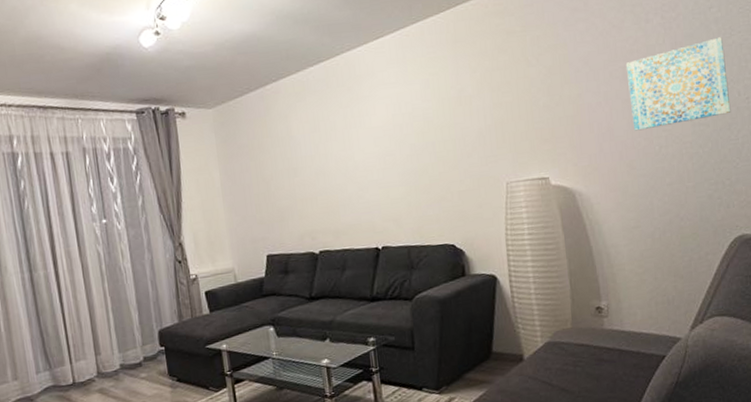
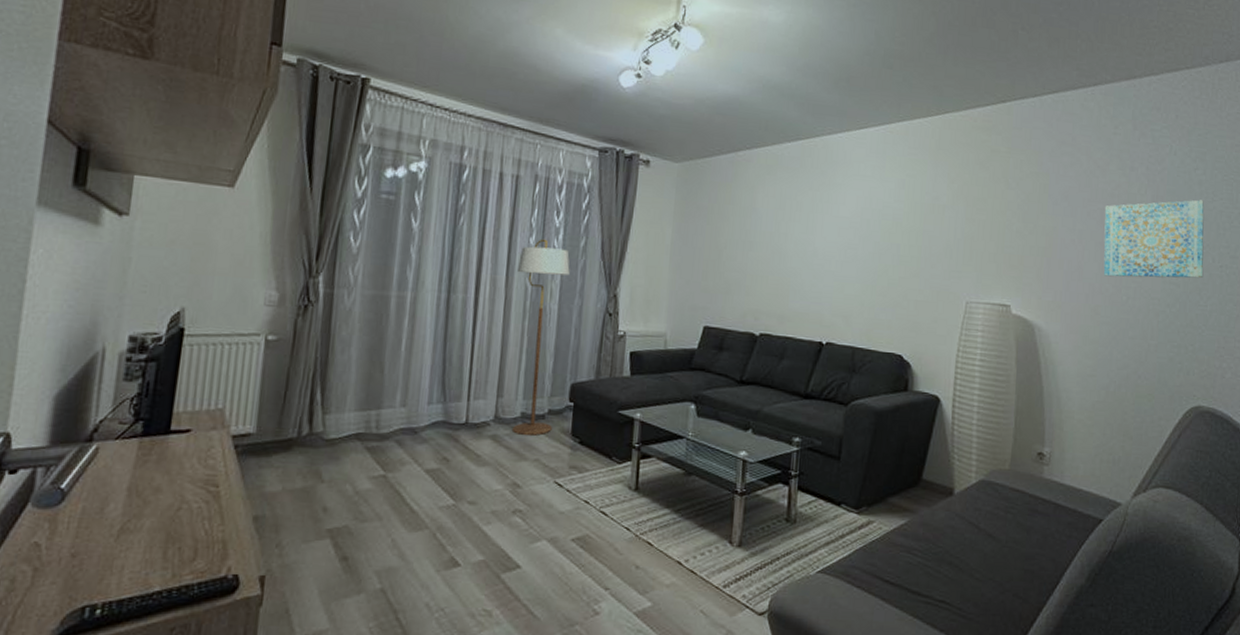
floor lamp: none [86,205,151,384] -> present [511,239,570,436]

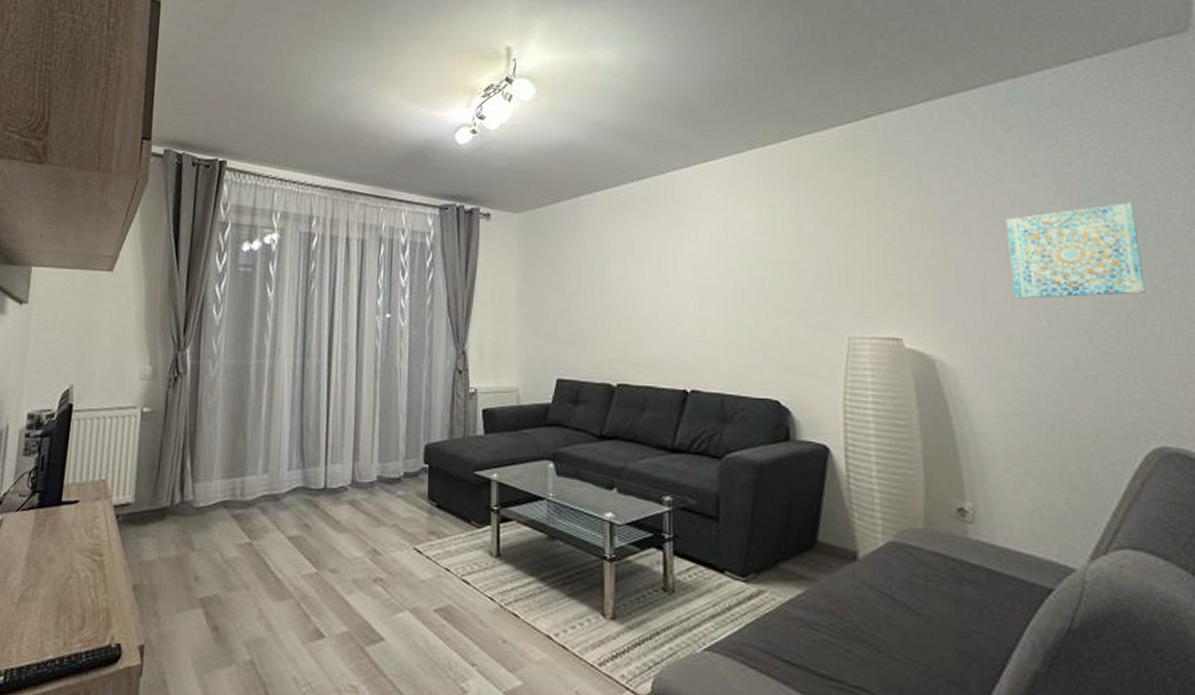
floor lamp: present [511,239,570,436] -> none [367,299,418,500]

